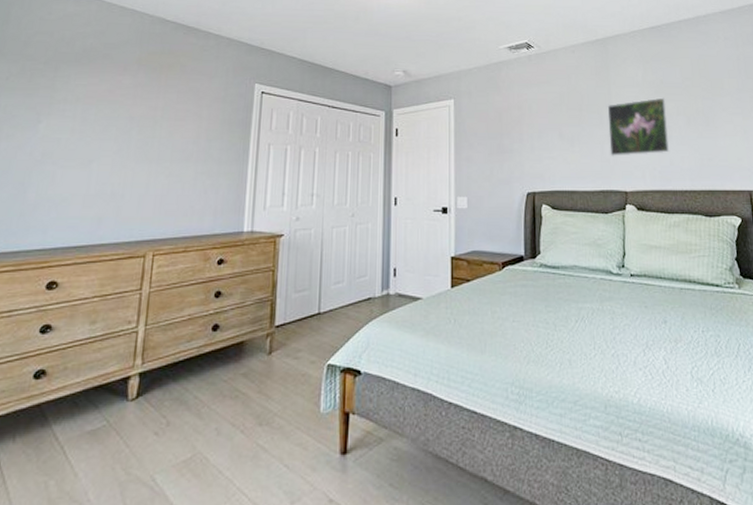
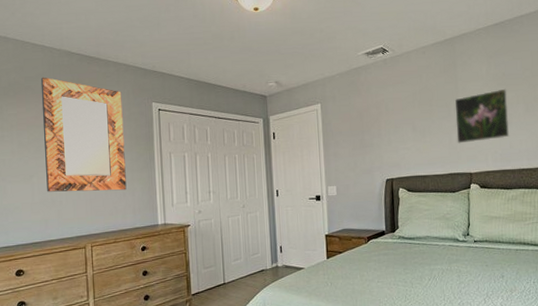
home mirror: none [107,44,220,186] -> present [40,77,127,192]

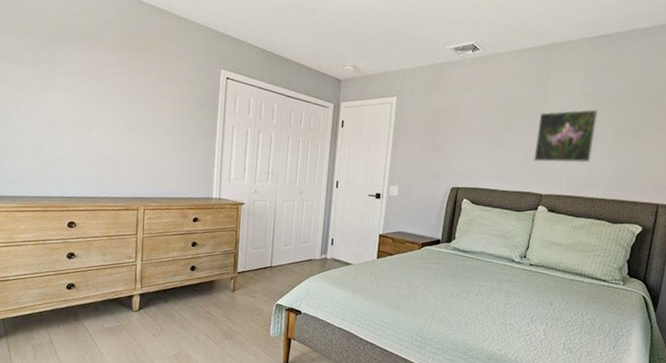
home mirror: present [40,77,127,192] -> none [105,24,190,158]

